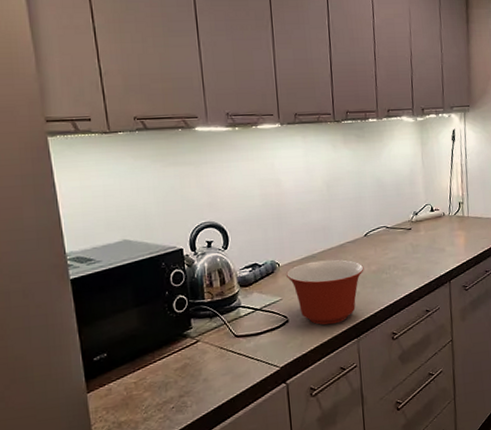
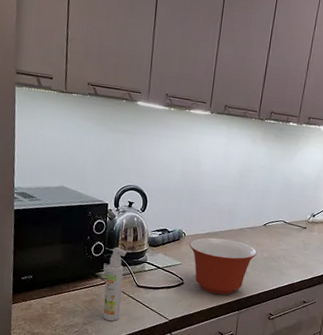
spray bottle: none [194,296,222,386] -> present [103,247,127,322]

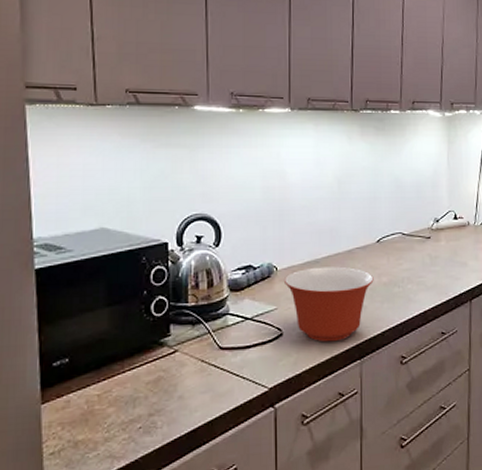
spray bottle: present [103,247,127,322] -> none [174,299,201,405]

